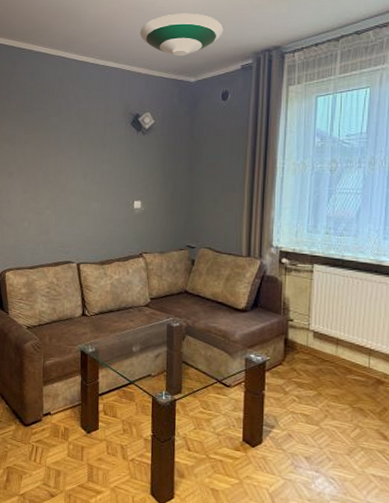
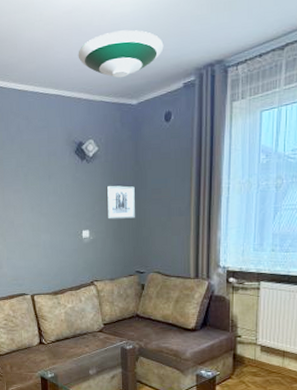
wall art: none [159,158,189,192] -> present [106,185,135,220]

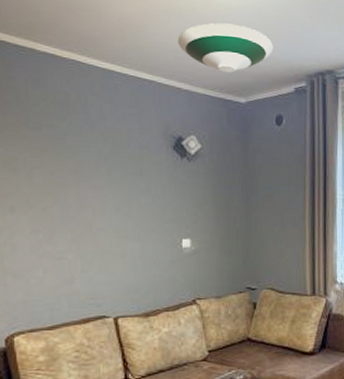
wall art: present [106,185,135,220] -> none [211,188,245,227]

